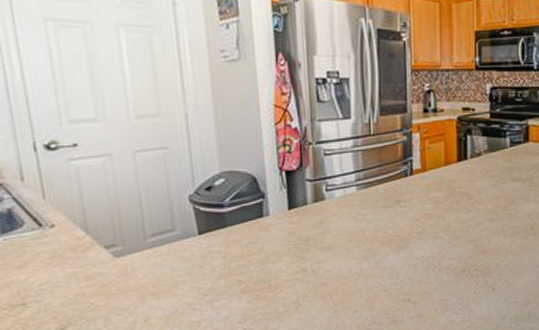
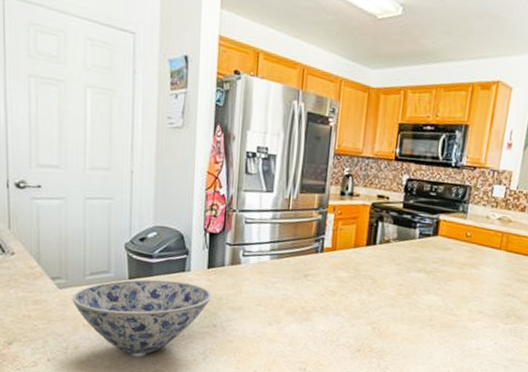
bowl: none [133,228,297,317] -> present [72,279,212,355]

